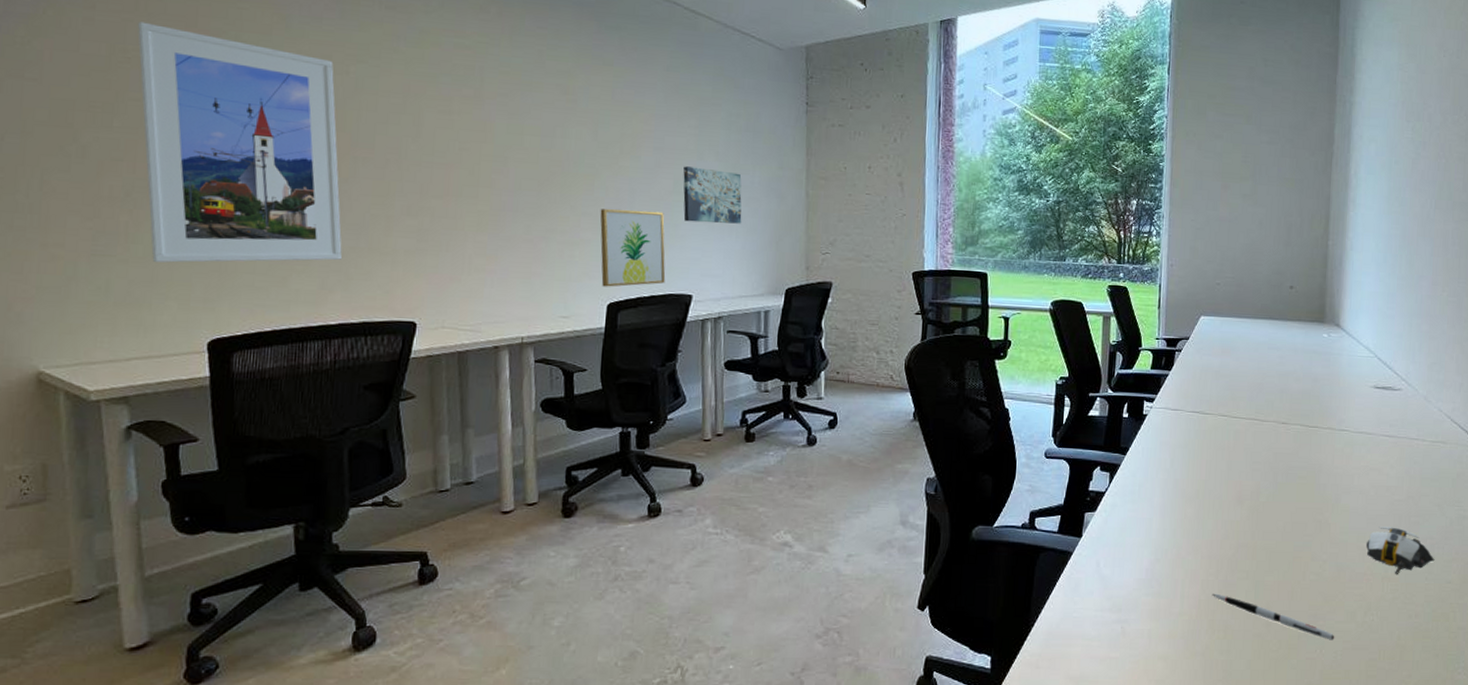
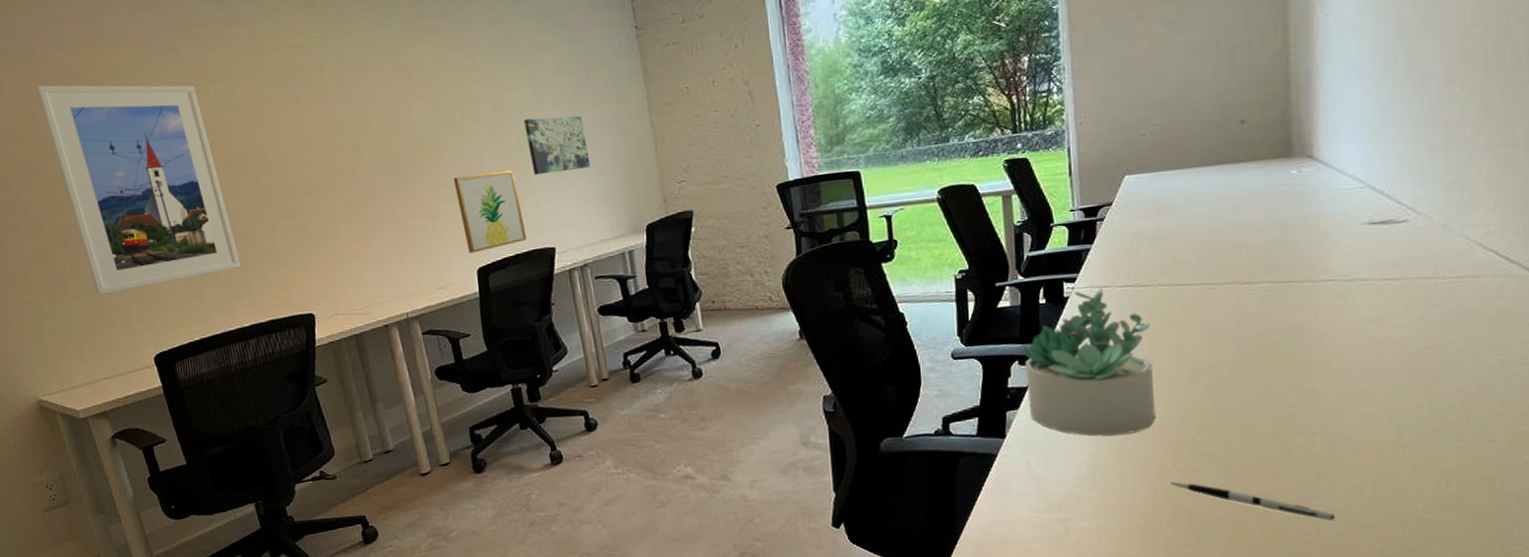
succulent plant: none [1104,411,1209,546] -> present [1023,288,1156,436]
computer mouse: present [1366,526,1435,575] -> none [1371,385,1470,440]

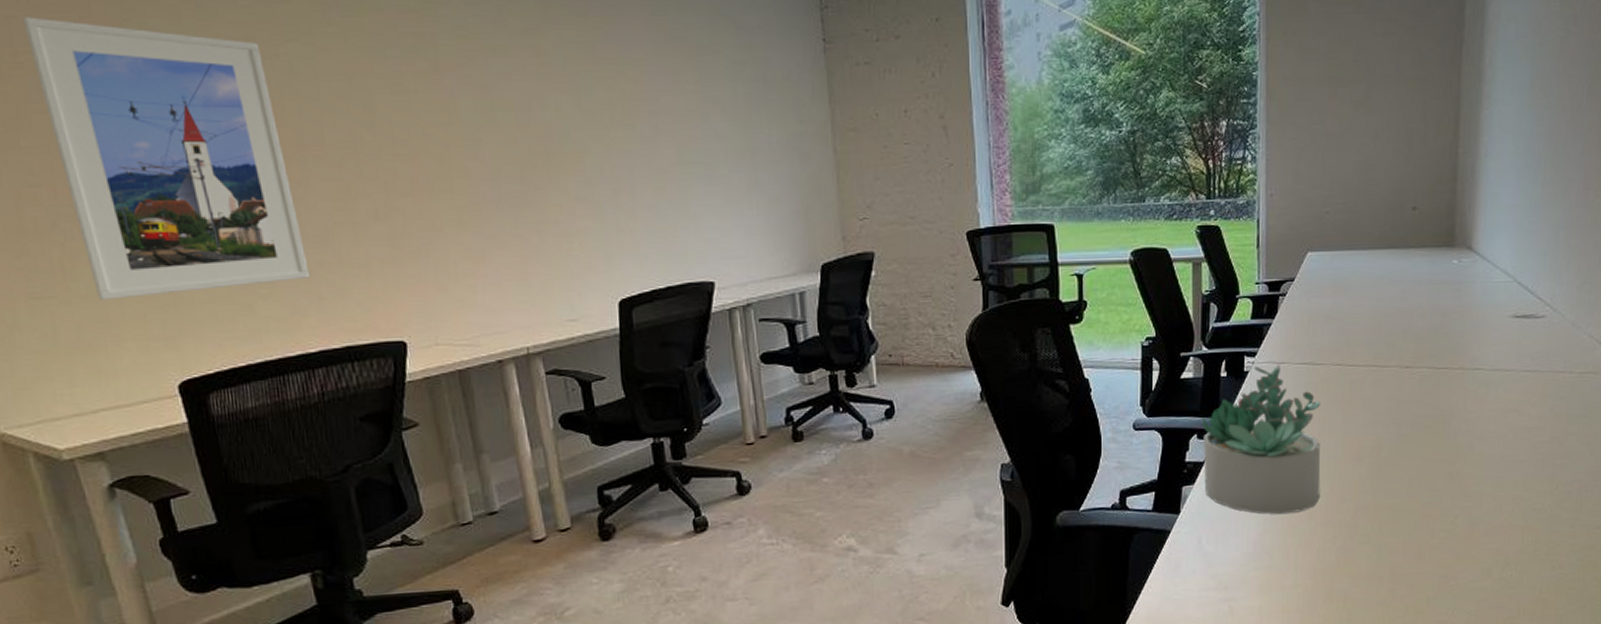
wall art: present [453,170,527,253] -> none [596,188,682,282]
wall art: present [524,115,591,175] -> none [687,130,762,197]
pen: present [1170,481,1336,521] -> none [1329,561,1469,601]

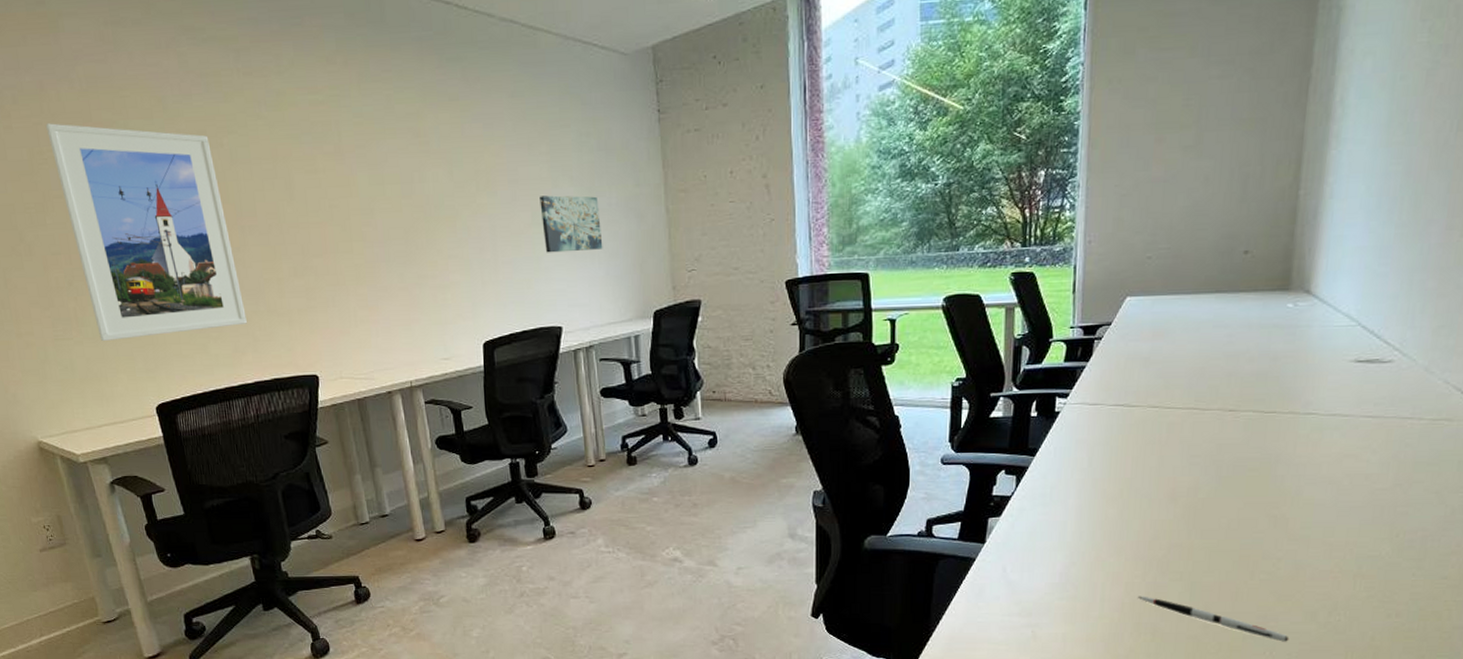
wall art: none [687,130,762,197] -> present [540,195,603,253]
succulent plant: present [1202,364,1321,515] -> none [1010,405,1136,549]
pen: none [1329,561,1469,601] -> present [1137,596,1289,642]

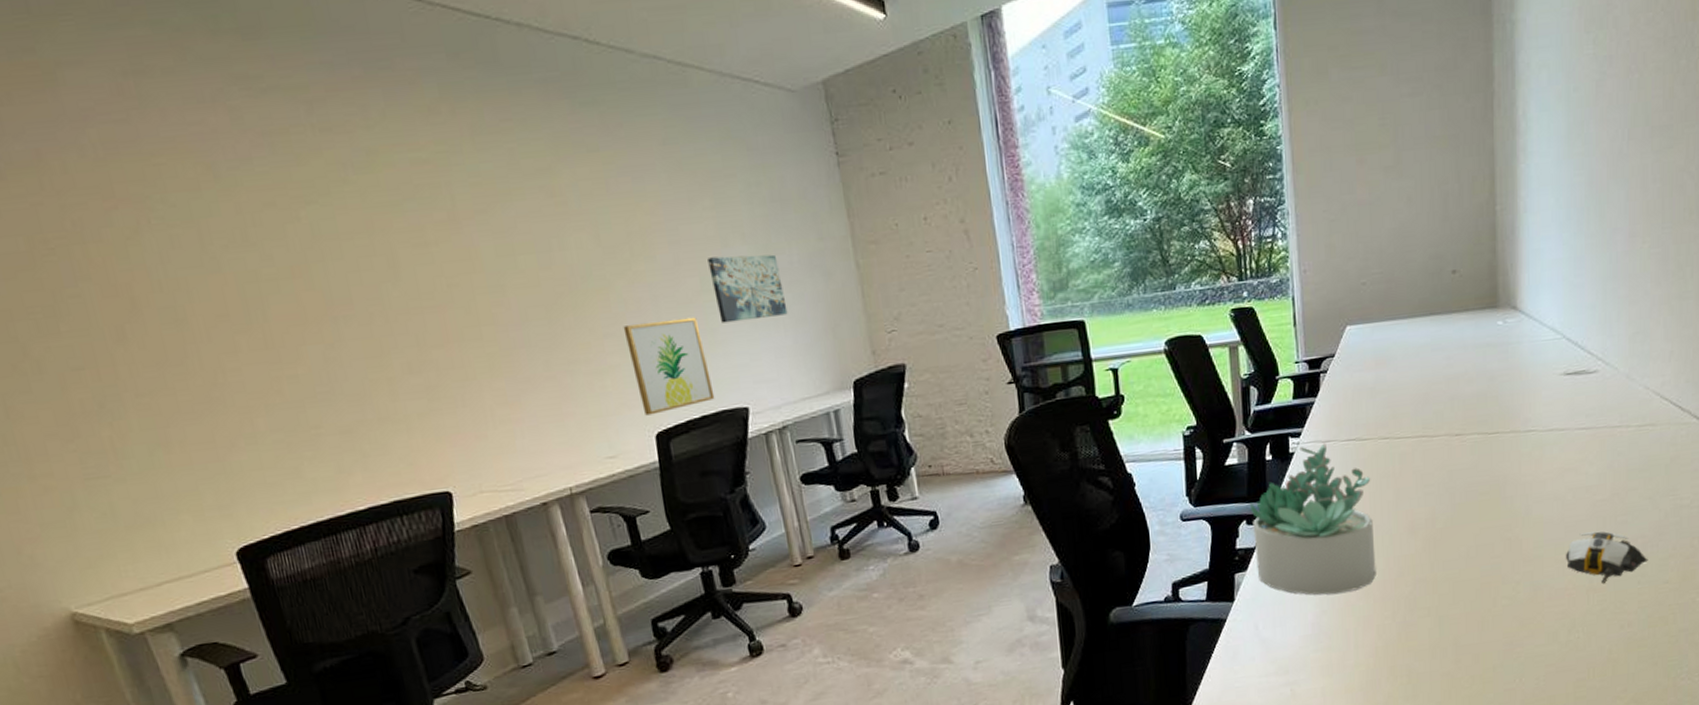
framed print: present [46,123,247,342] -> none [49,202,352,477]
wall art: none [465,246,535,326] -> present [623,317,715,416]
succulent plant: none [1010,405,1136,549] -> present [1250,443,1376,595]
pen: present [1137,596,1289,642] -> none [1390,637,1536,667]
computer mouse: none [1334,519,1427,572] -> present [1566,531,1648,585]

